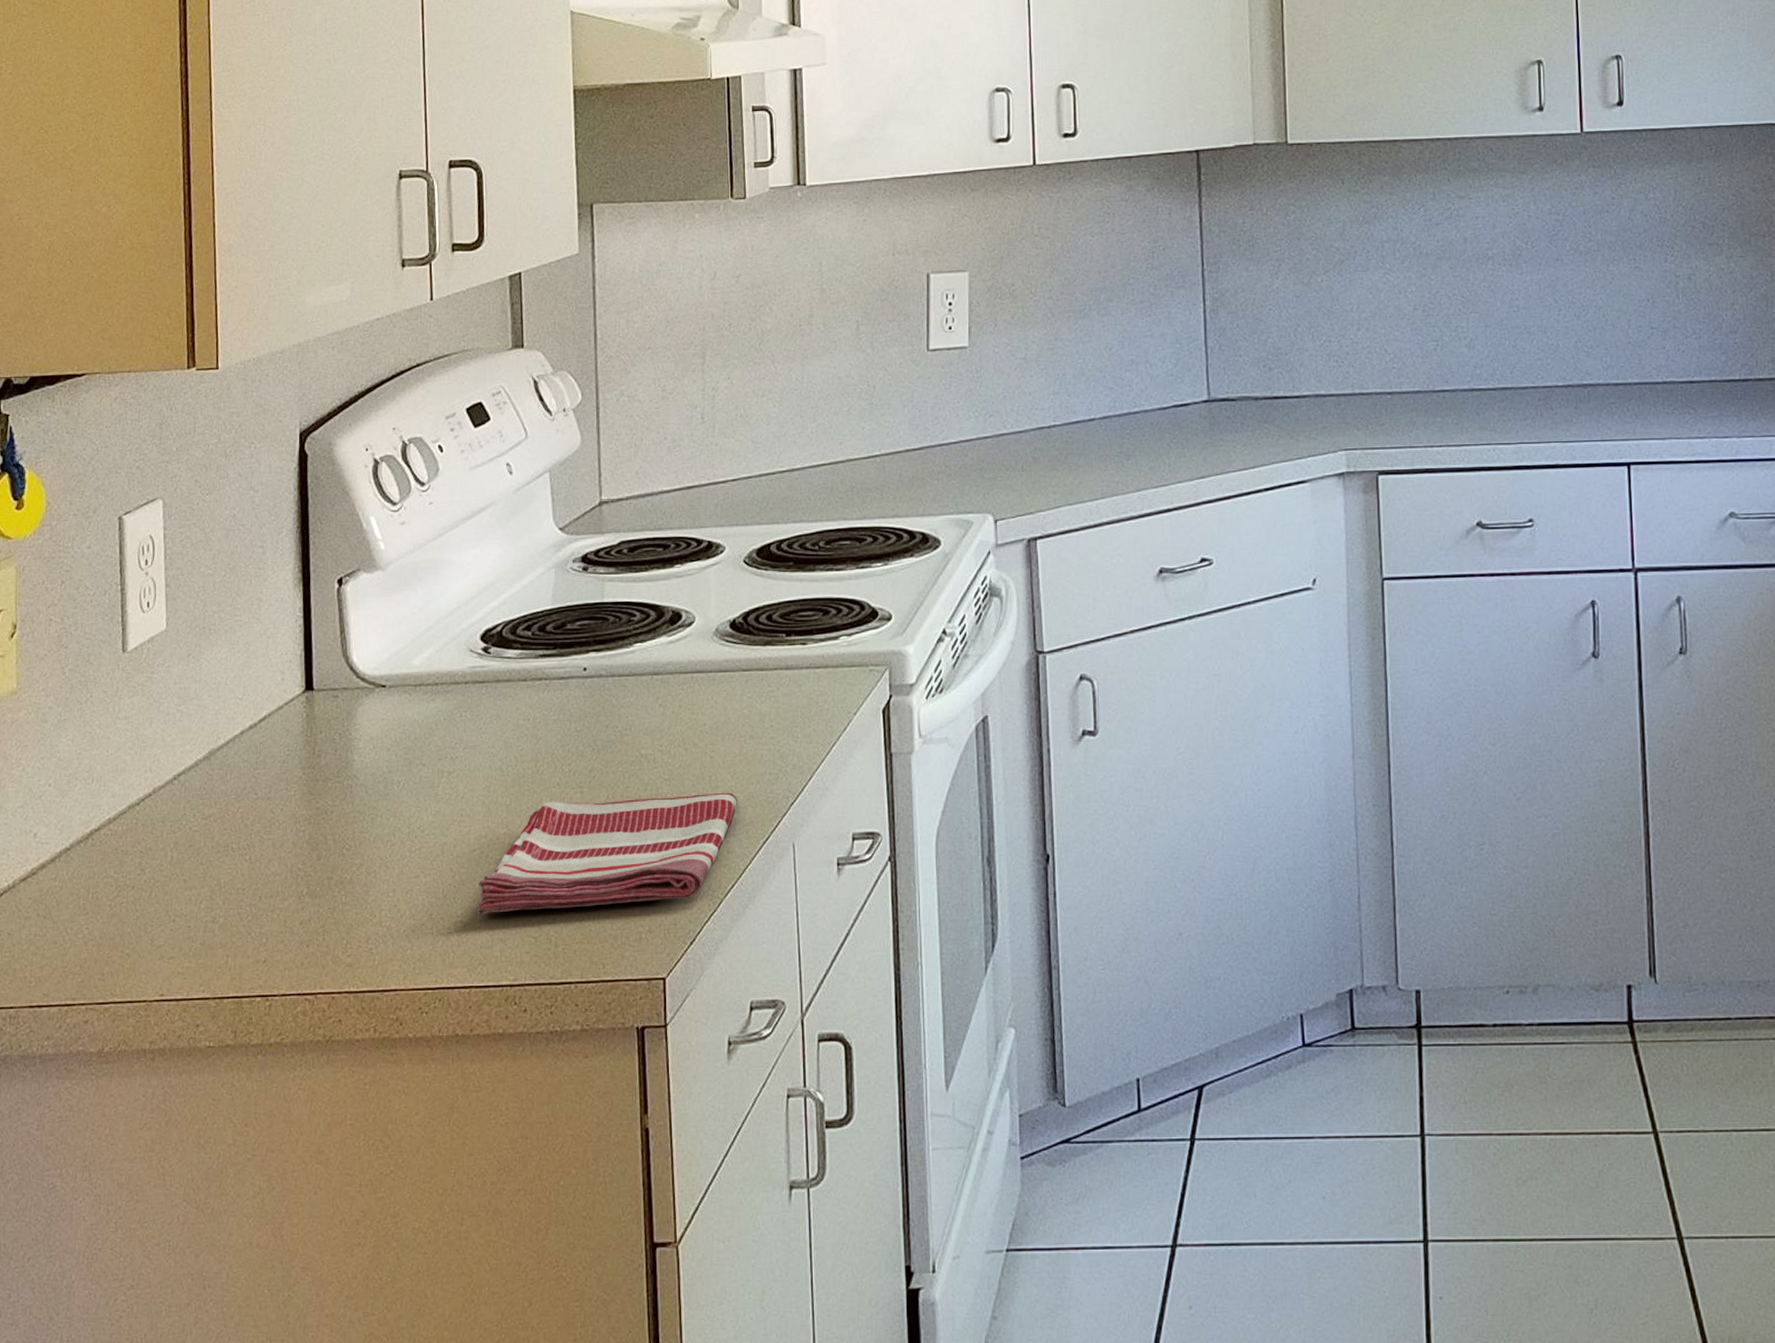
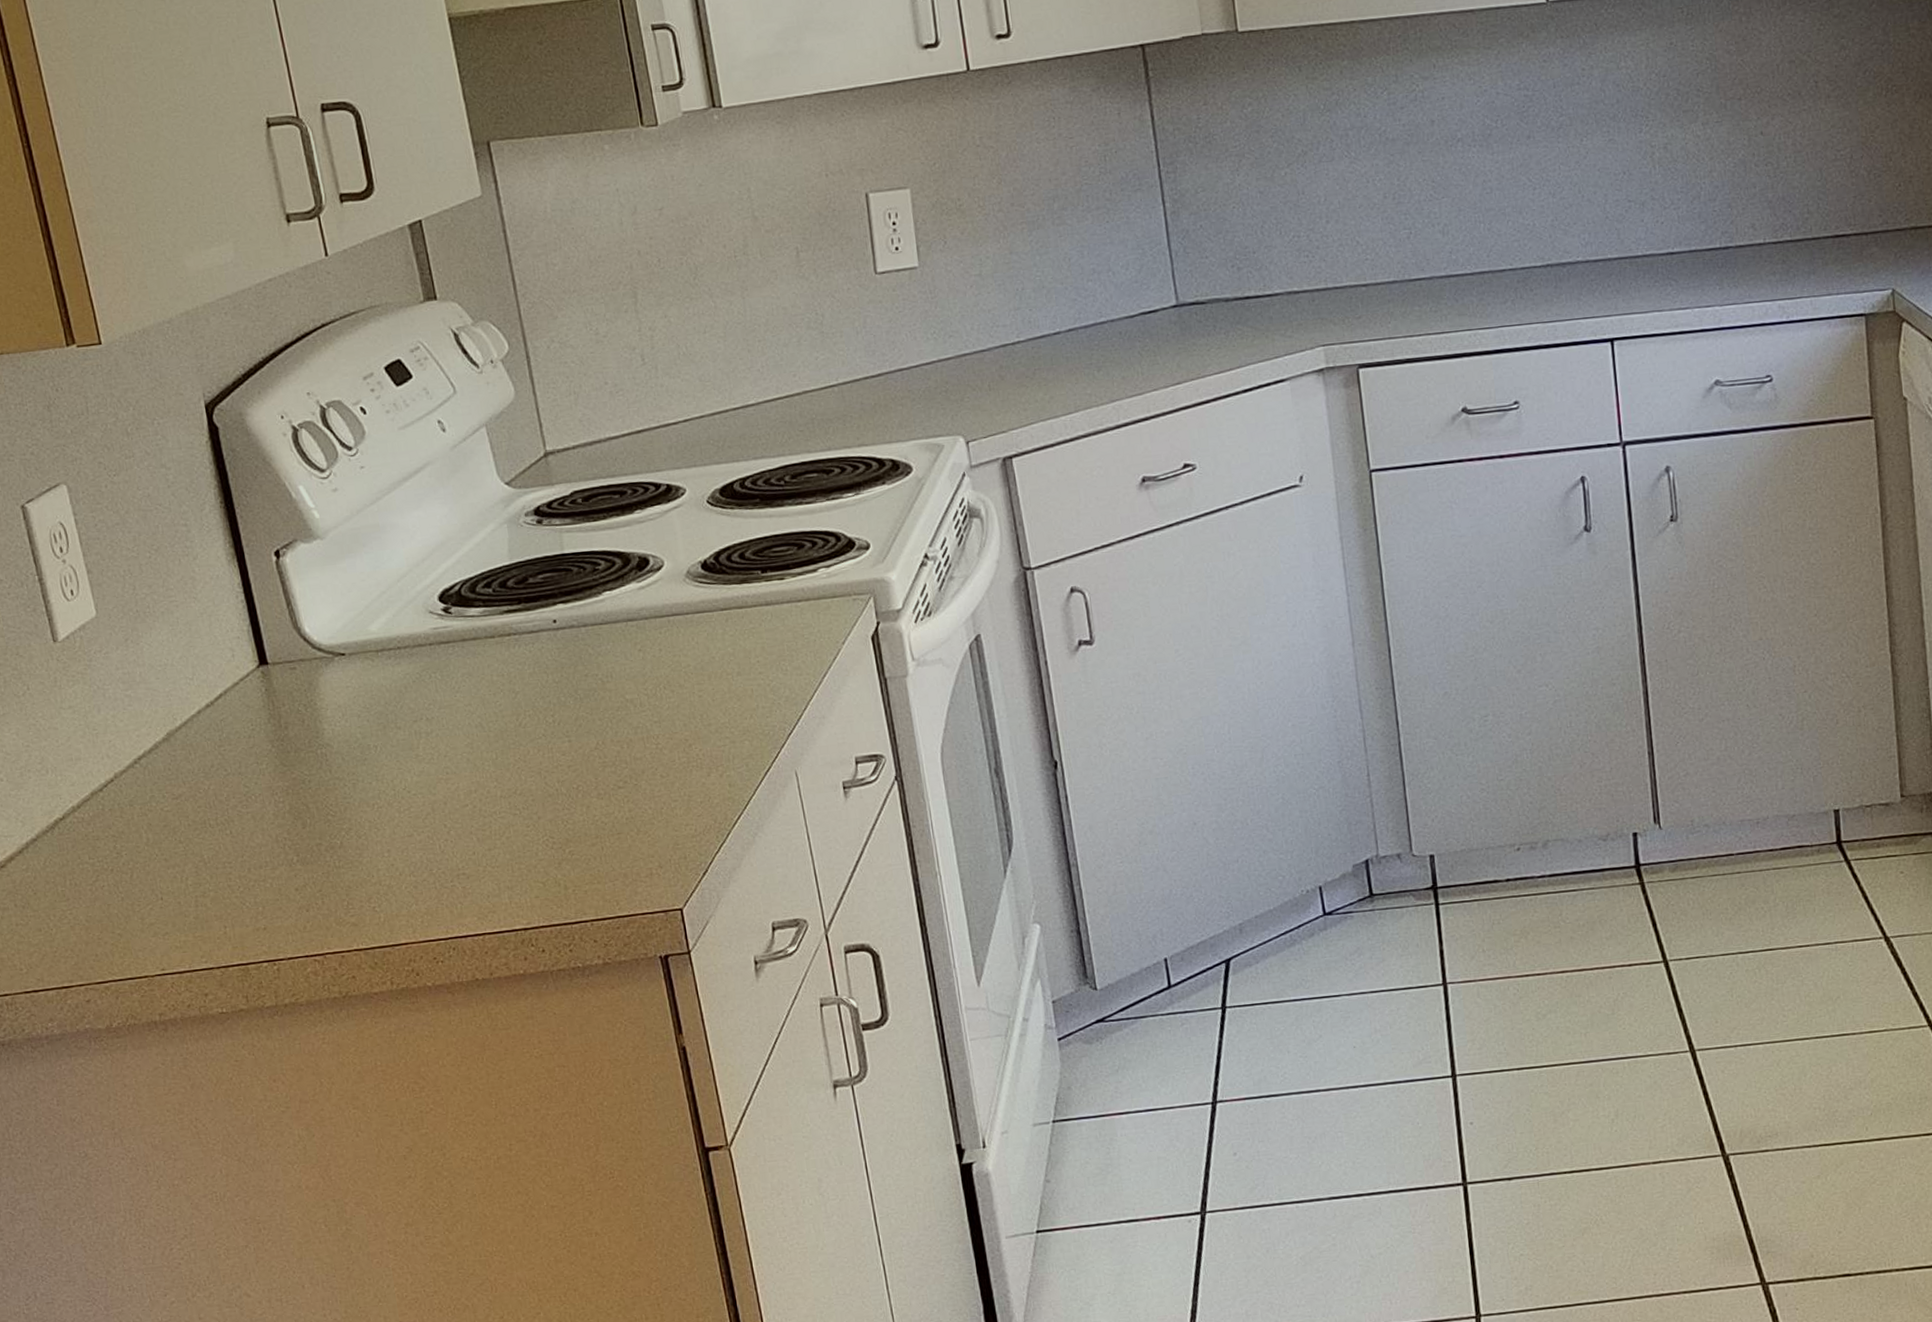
dish towel: present [476,792,738,915] -> none [475,728,734,866]

